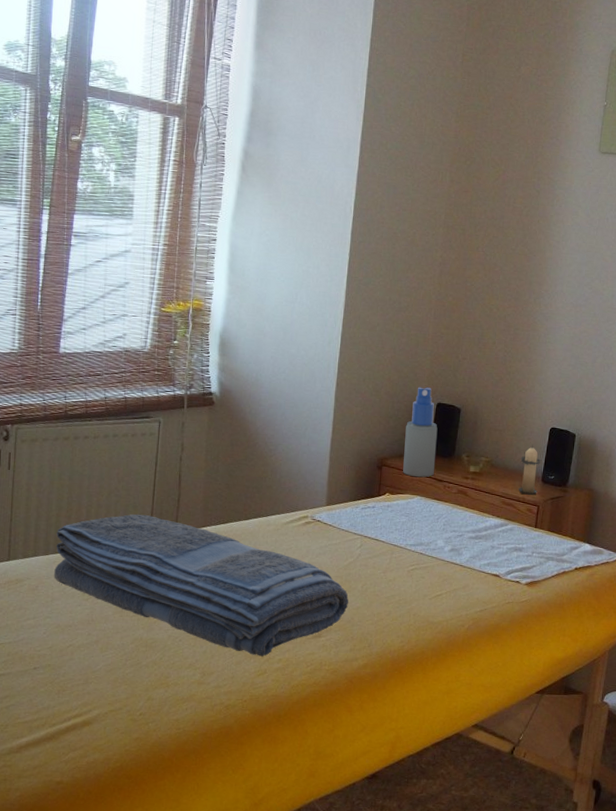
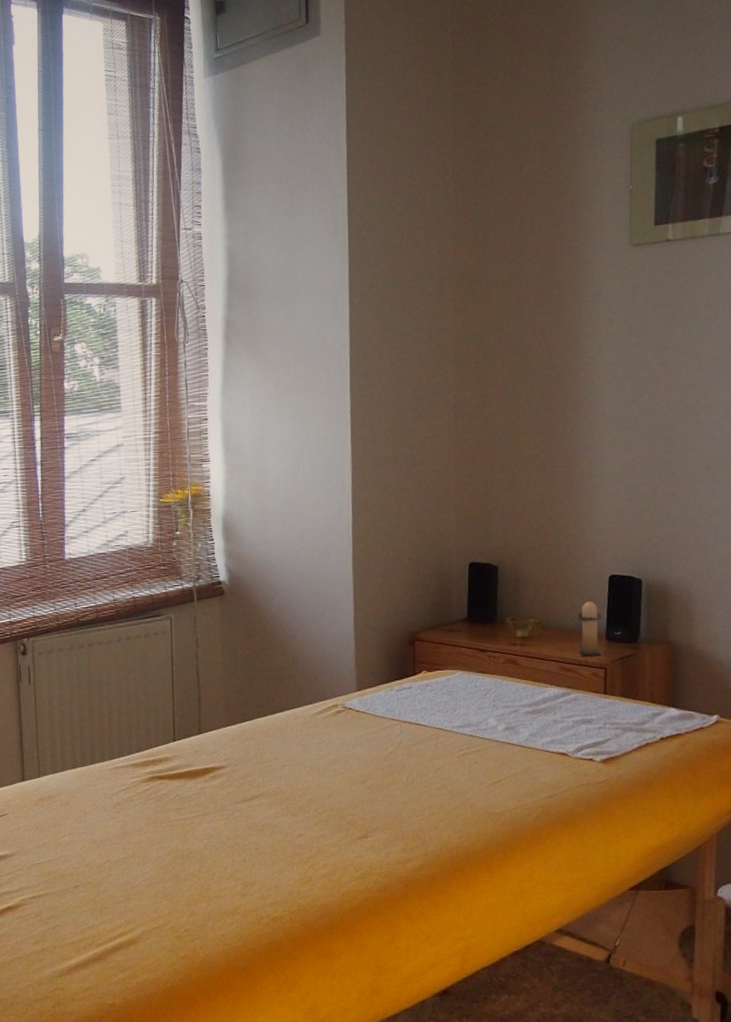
towel: present [54,514,349,657] -> none [82,718,395,862]
spray bottle: present [403,387,438,478] -> none [436,546,476,650]

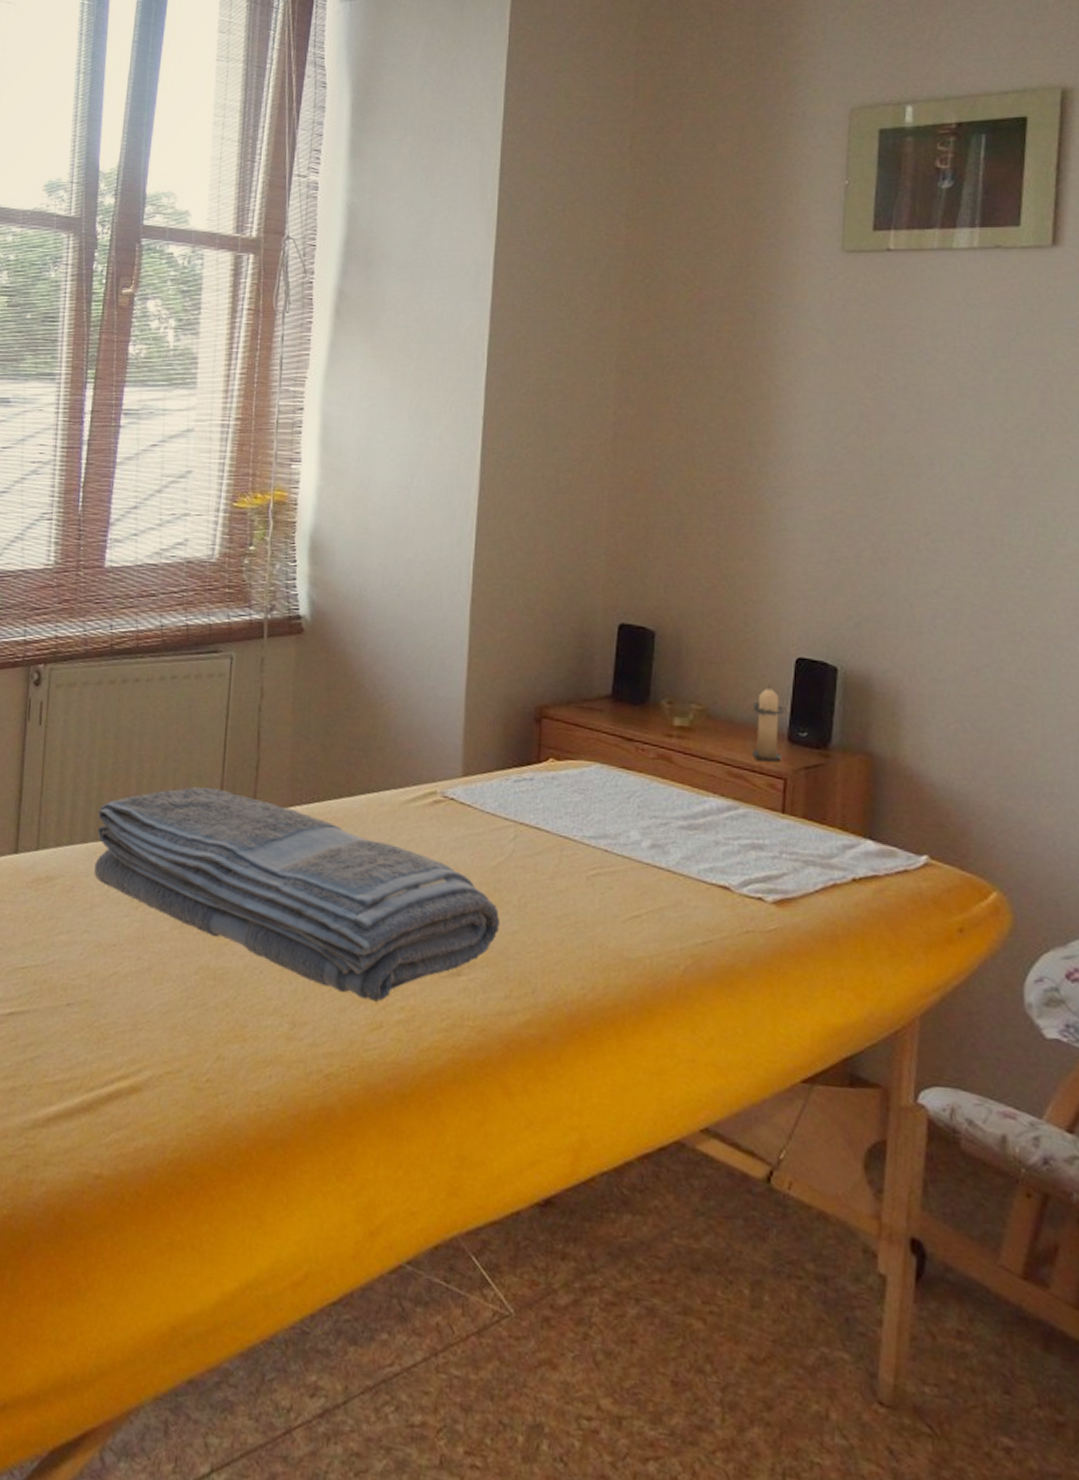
towel: none [82,718,395,862] -> present [94,786,501,1002]

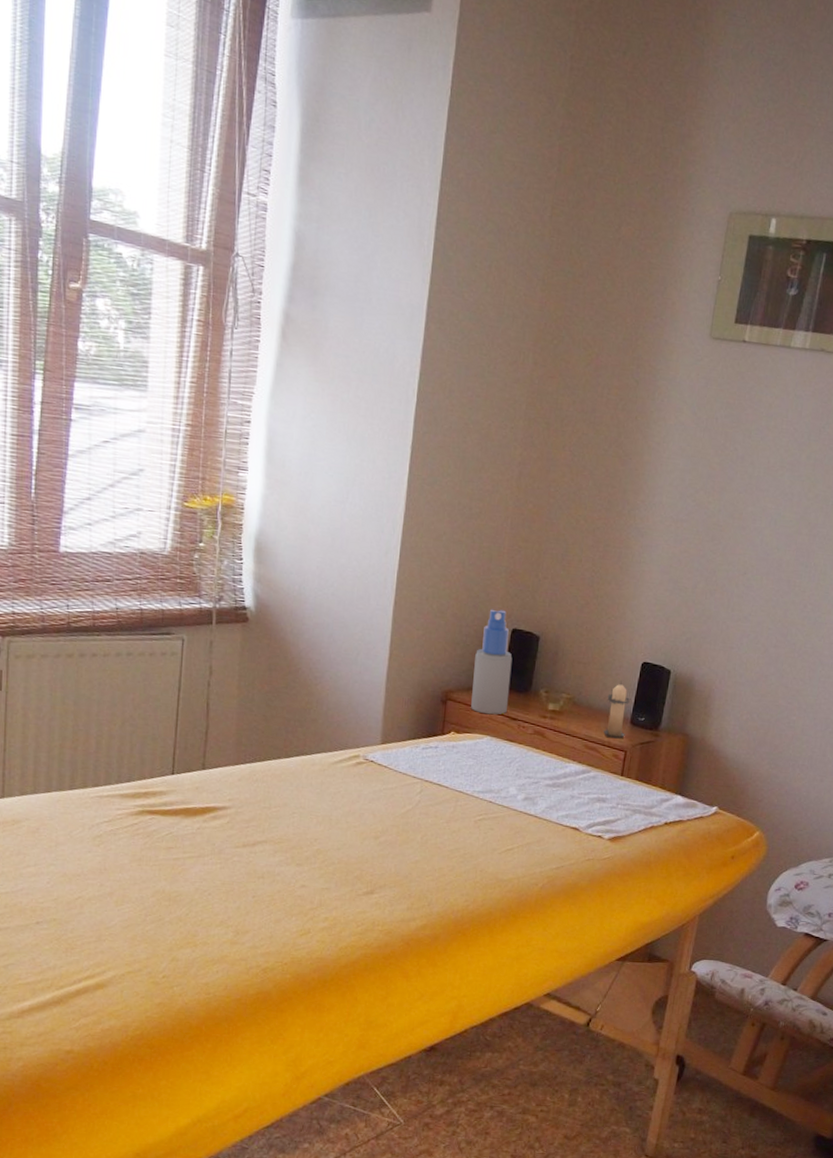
towel: present [94,786,501,1002] -> none [58,747,407,914]
spray bottle: none [573,601,622,735] -> present [471,609,513,715]

